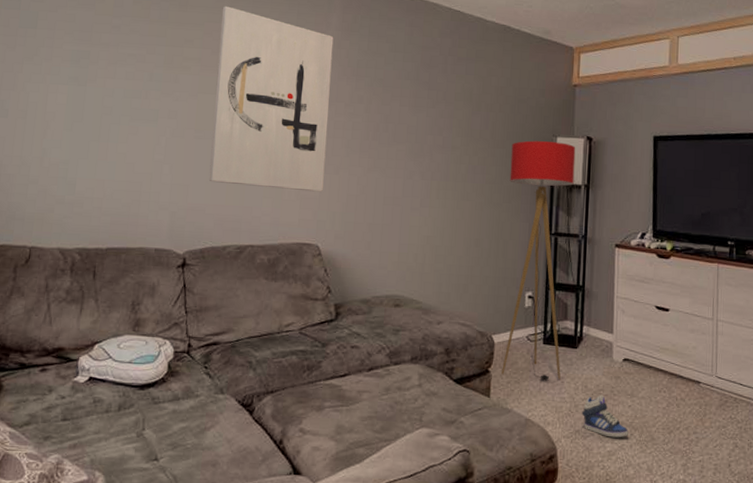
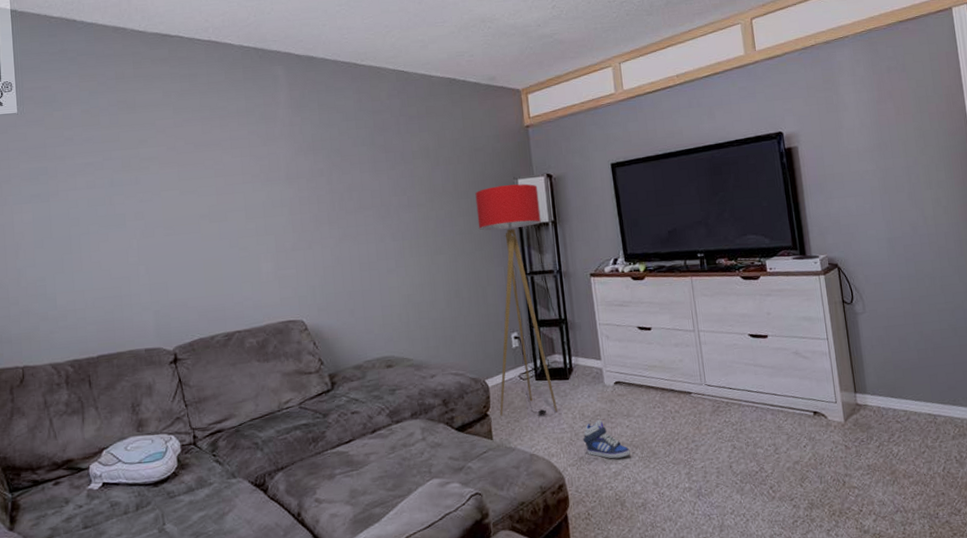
wall art: present [209,6,334,192] -> none [170,101,299,276]

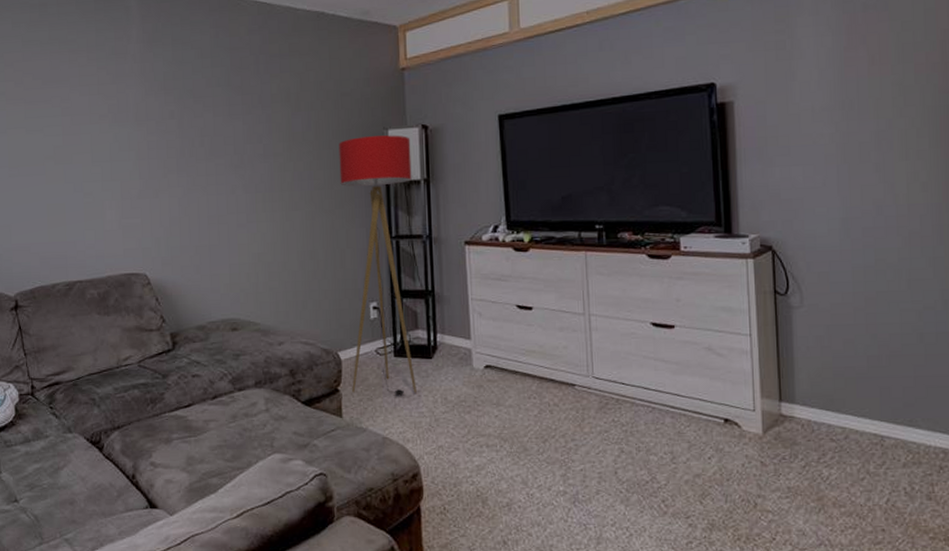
sneaker: present [583,419,631,459] -> none [444,406,498,451]

